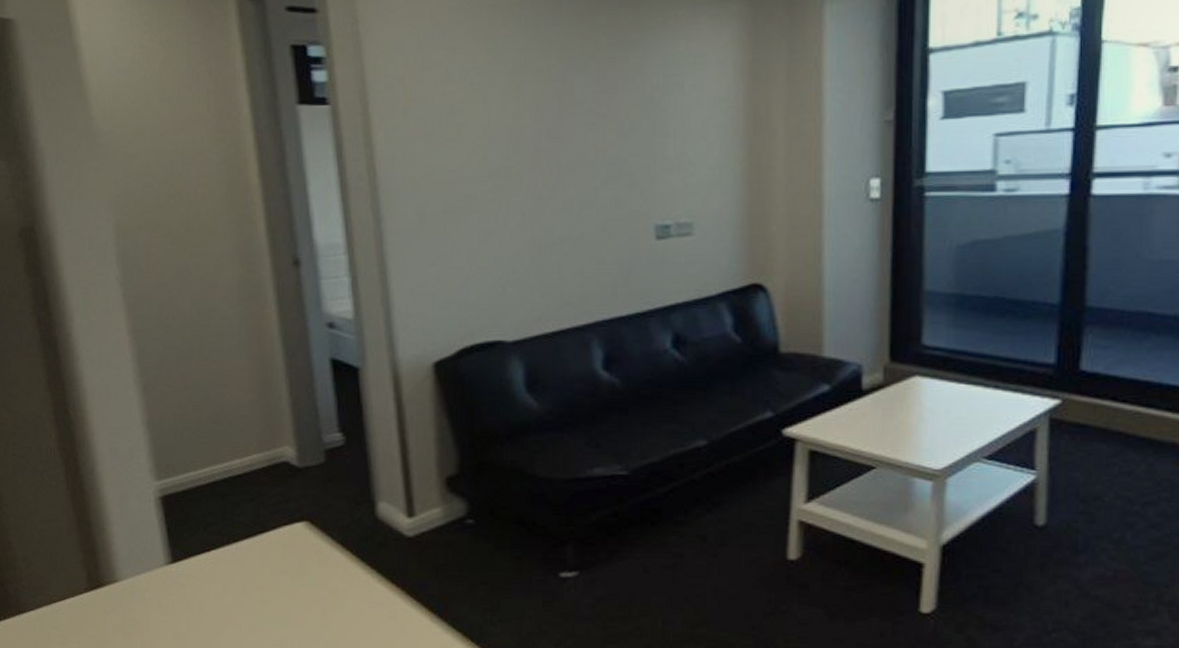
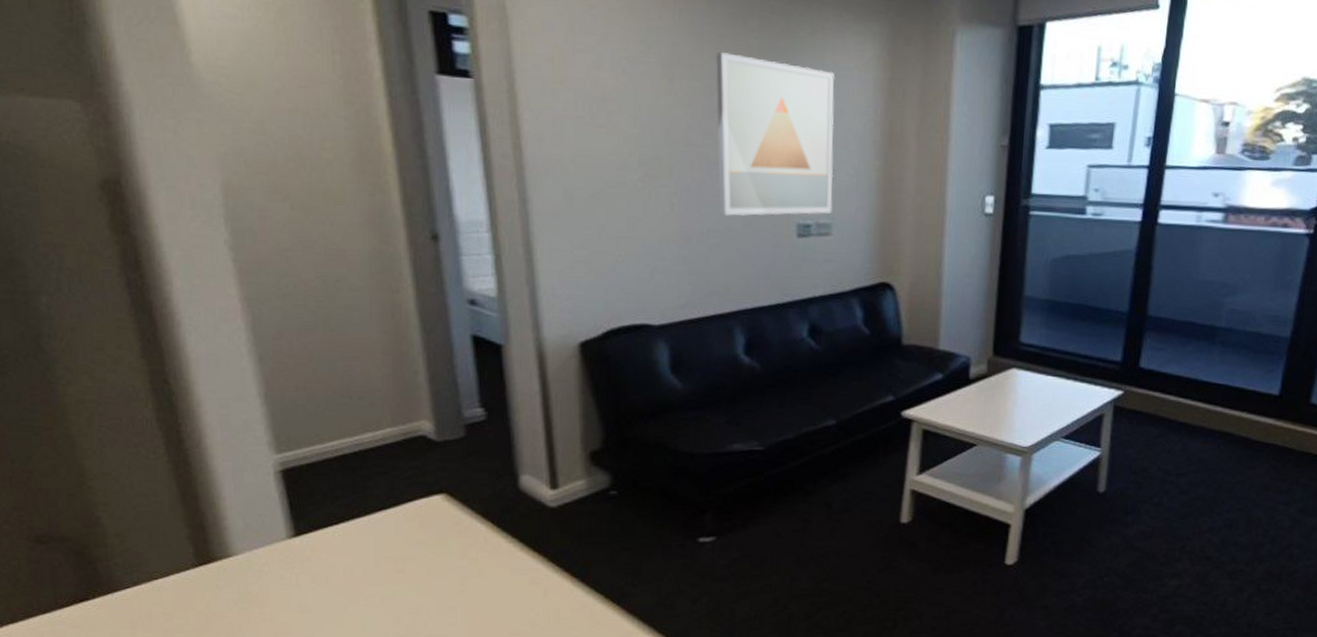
wall art: none [563,52,693,222] -> present [715,52,835,216]

